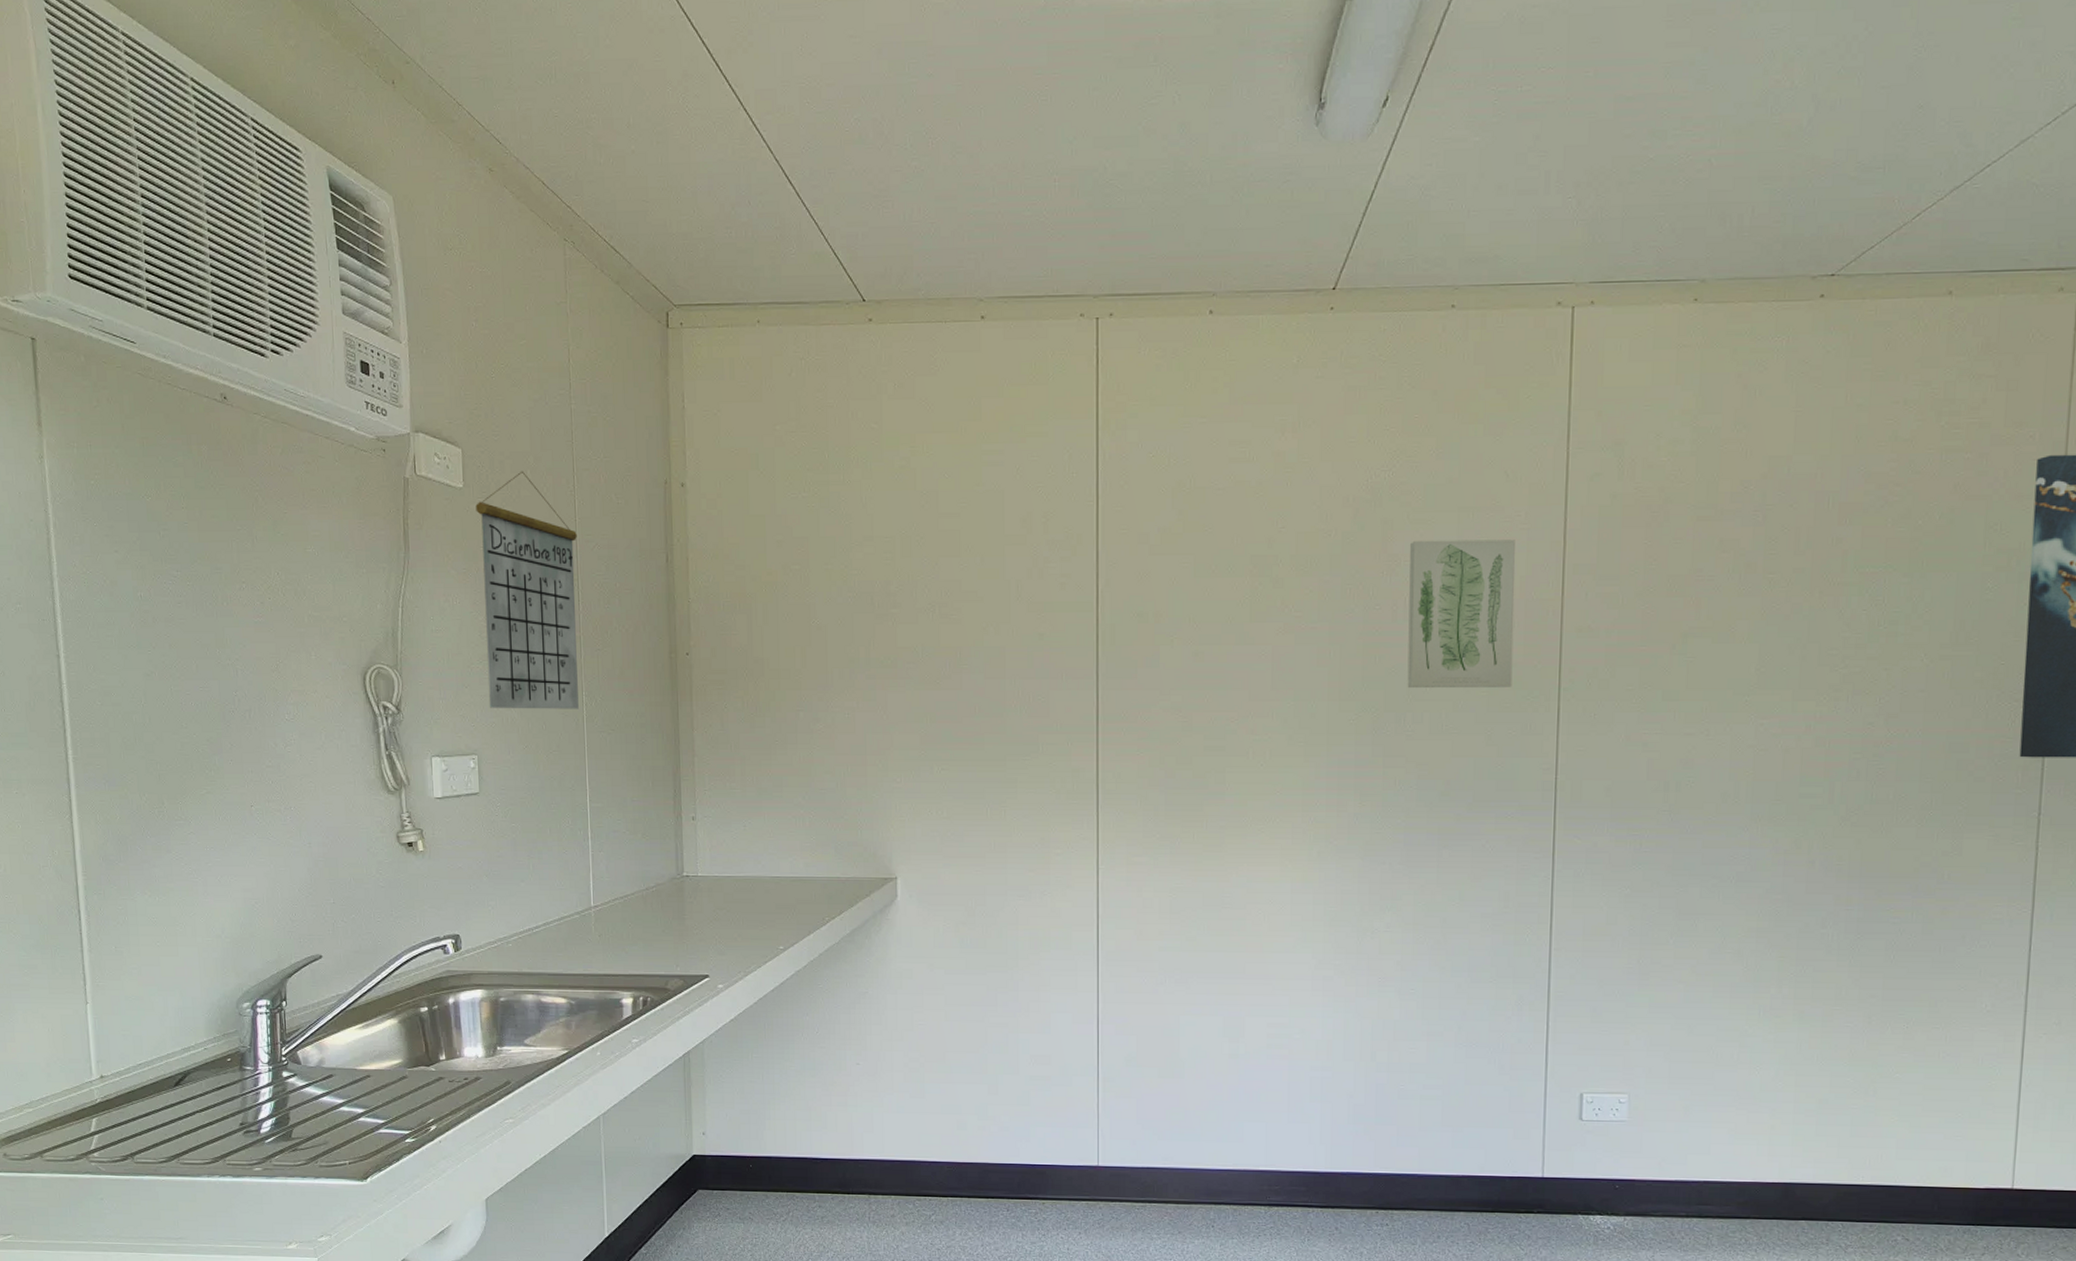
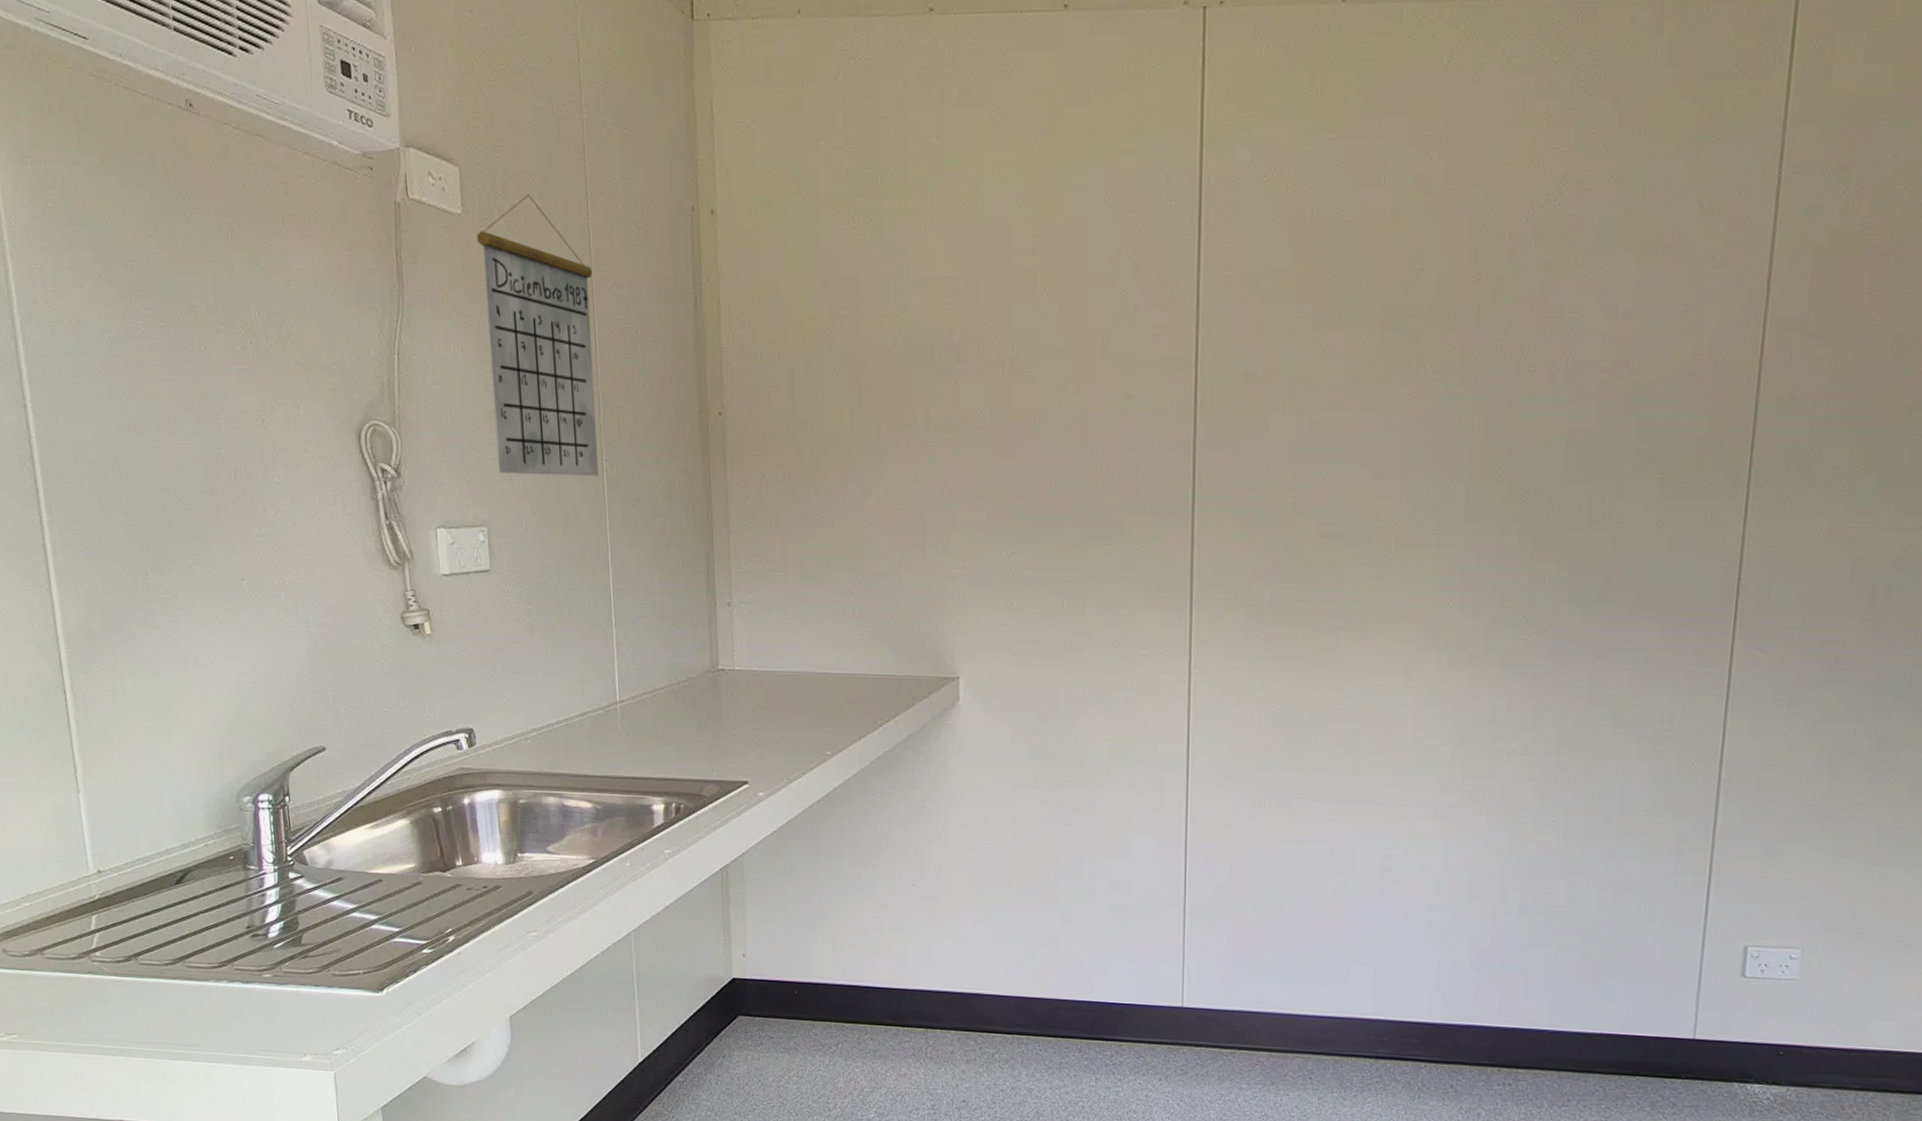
wall art: present [1407,539,1515,689] -> none [1564,287,1707,469]

